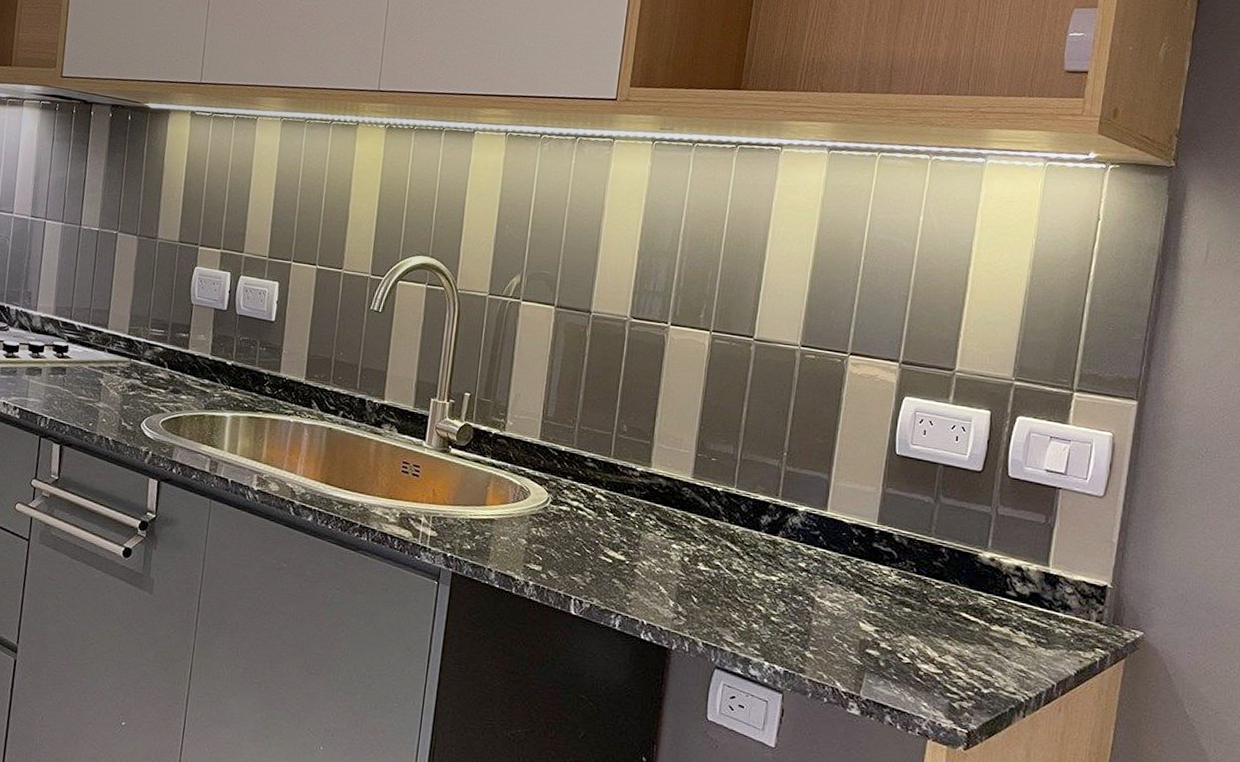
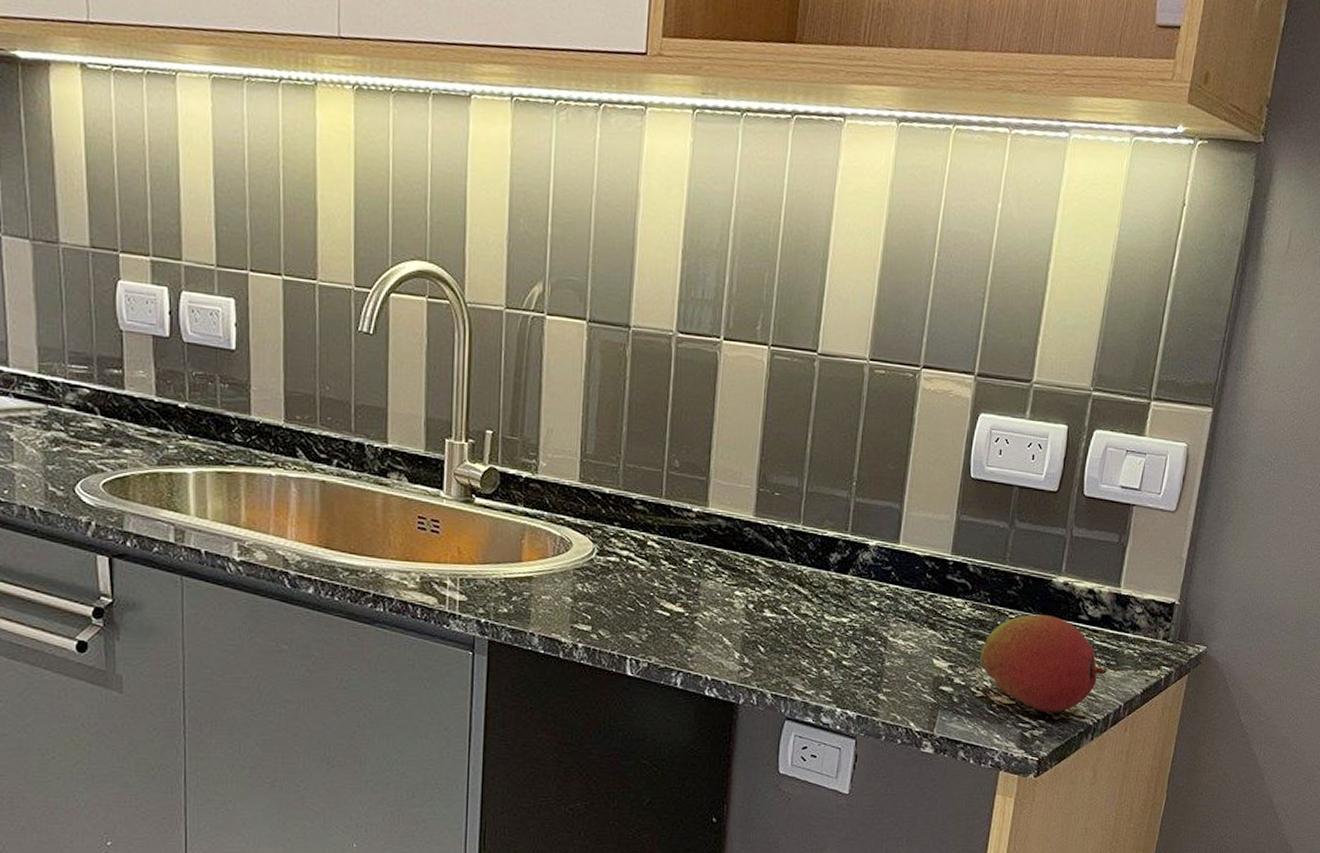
fruit: none [906,586,1038,686] -> present [980,614,1107,713]

